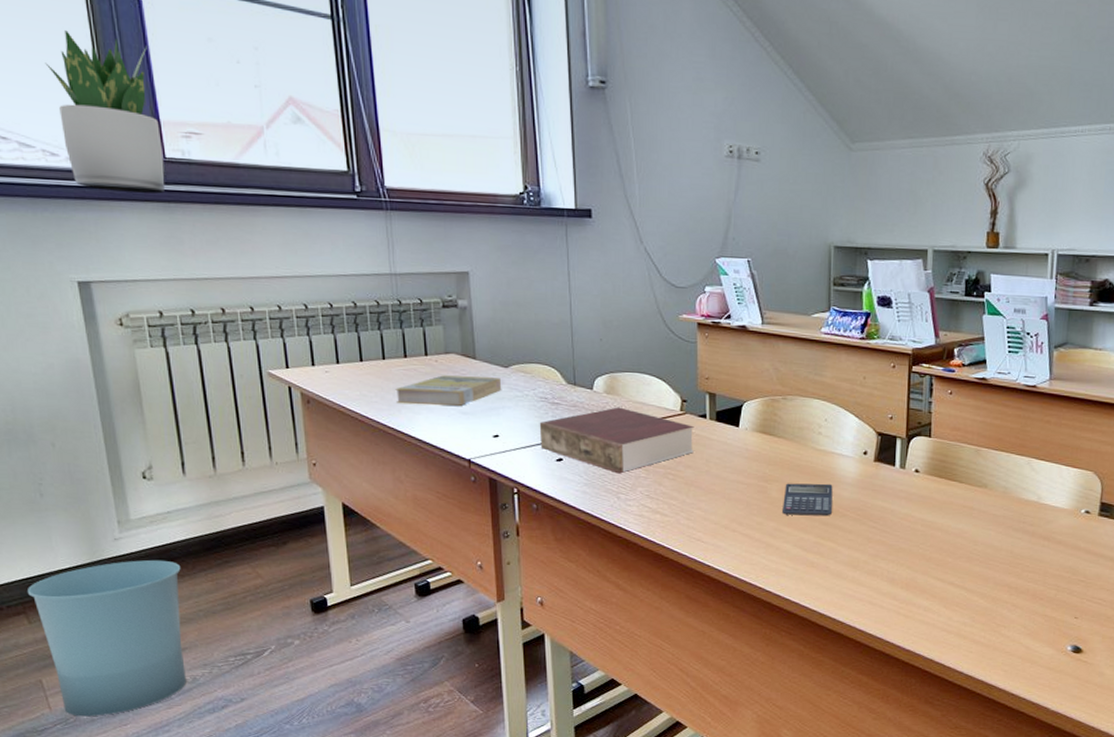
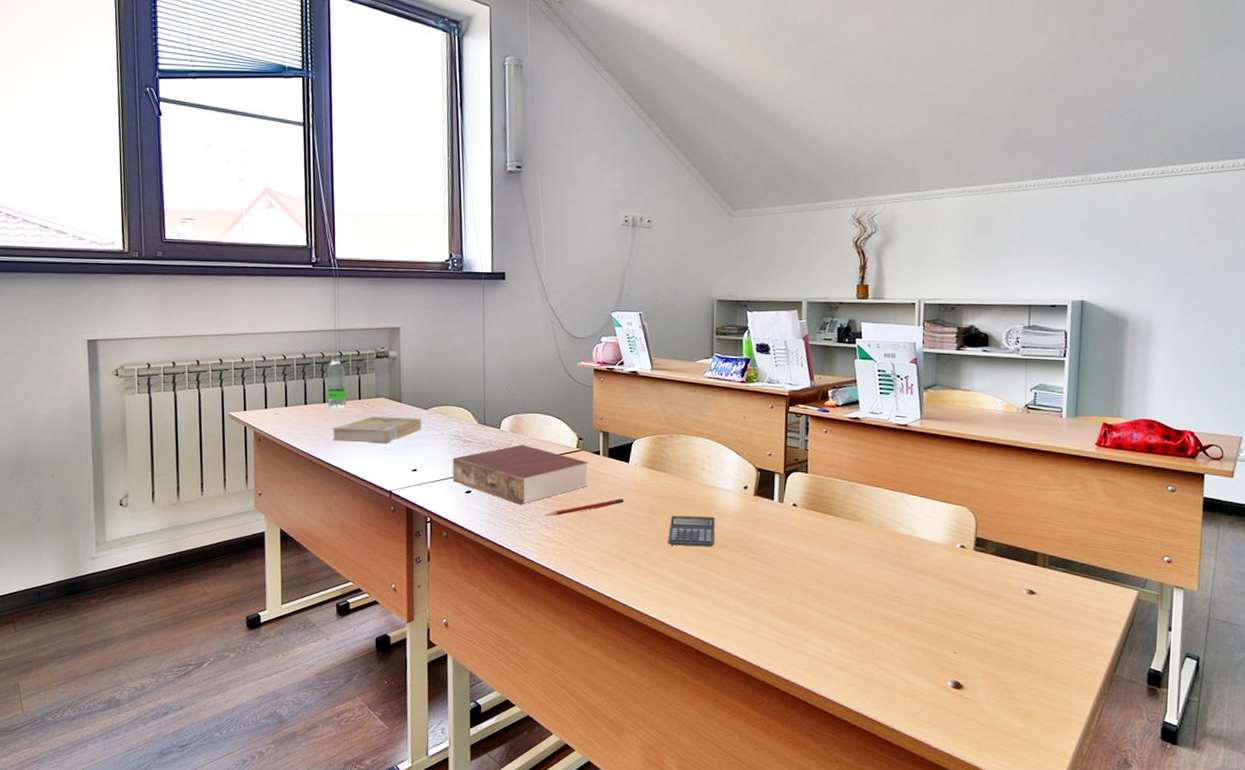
waste bin: present [28,559,186,717] -> none [18,577,142,719]
planter: present [45,30,166,194] -> none [83,143,164,268]
bottle: none [383,305,410,367] -> present [326,356,346,410]
pencil: none [647,466,734,486] -> present [545,499,624,517]

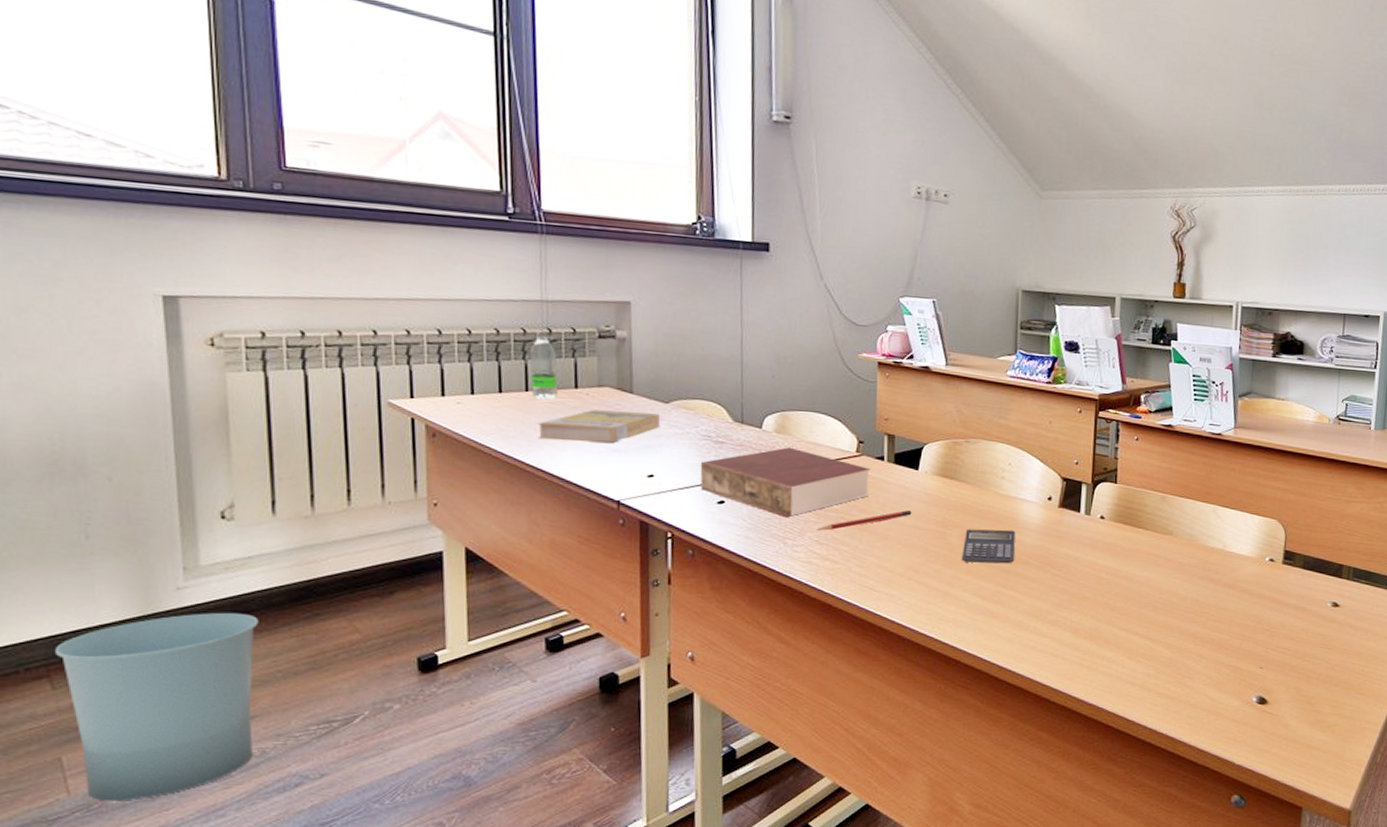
waste bin: none [18,577,142,719] -> present [56,612,259,801]

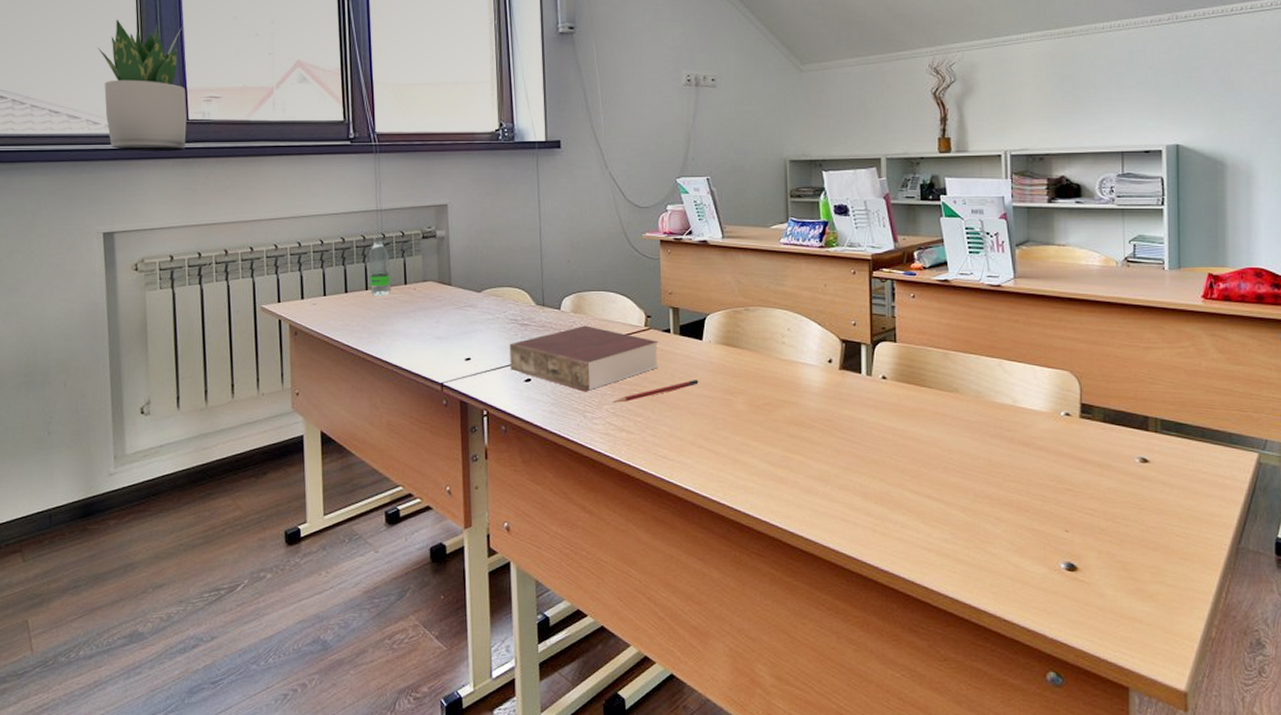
waste bin: present [56,612,259,801] -> none [26,494,167,659]
planter: none [149,26,284,205] -> present [97,20,187,151]
book: present [538,409,661,443] -> none [376,302,475,331]
calculator: present [962,529,1016,564] -> none [749,394,799,429]

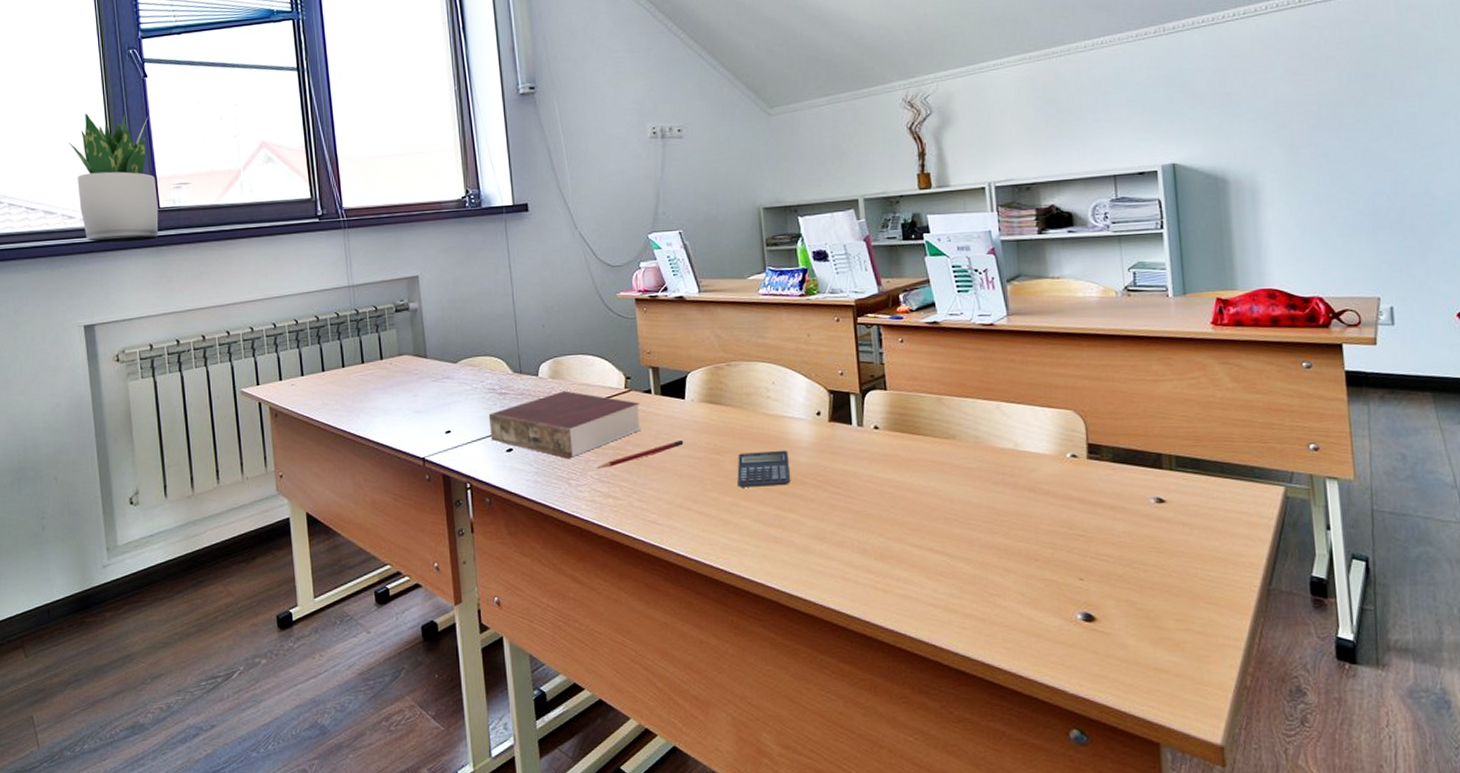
bottle: present [368,239,390,297] -> none [343,315,367,374]
calculator: none [749,394,799,429] -> present [737,450,790,488]

